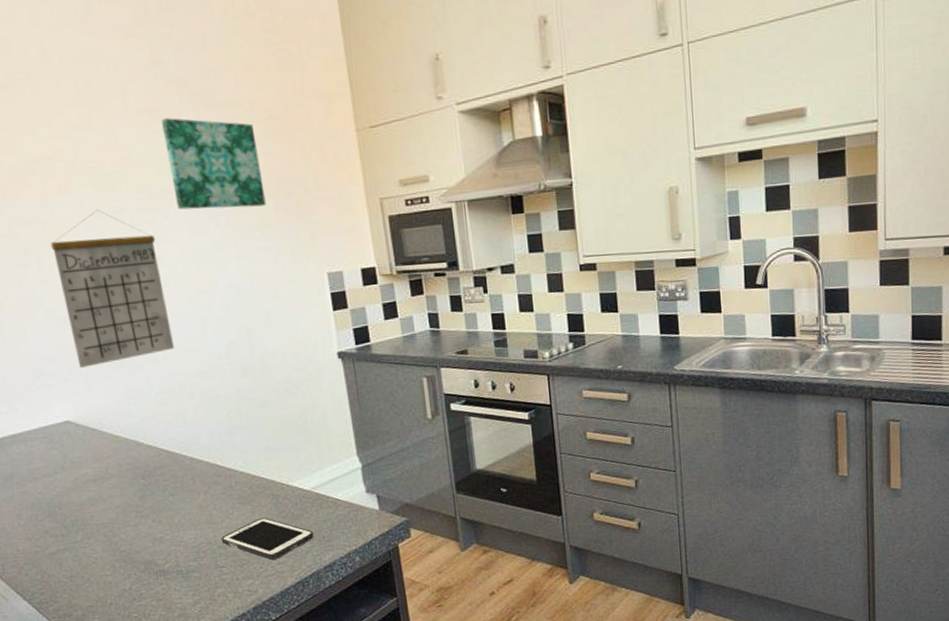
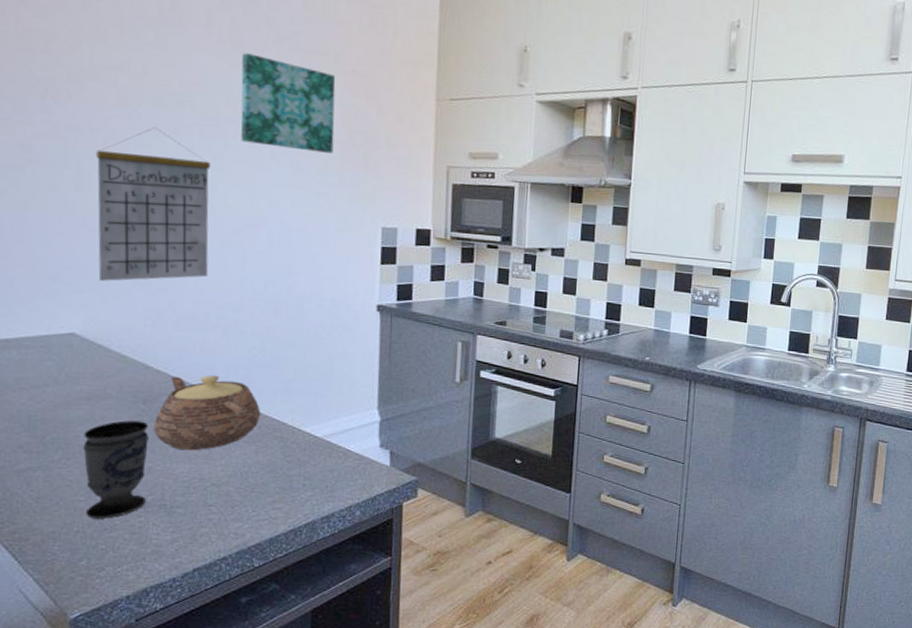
cup: none [97,495,164,590] -> present [83,420,149,519]
teapot: none [155,442,250,518] -> present [153,375,261,451]
cell phone: present [221,517,314,560] -> none [216,459,317,504]

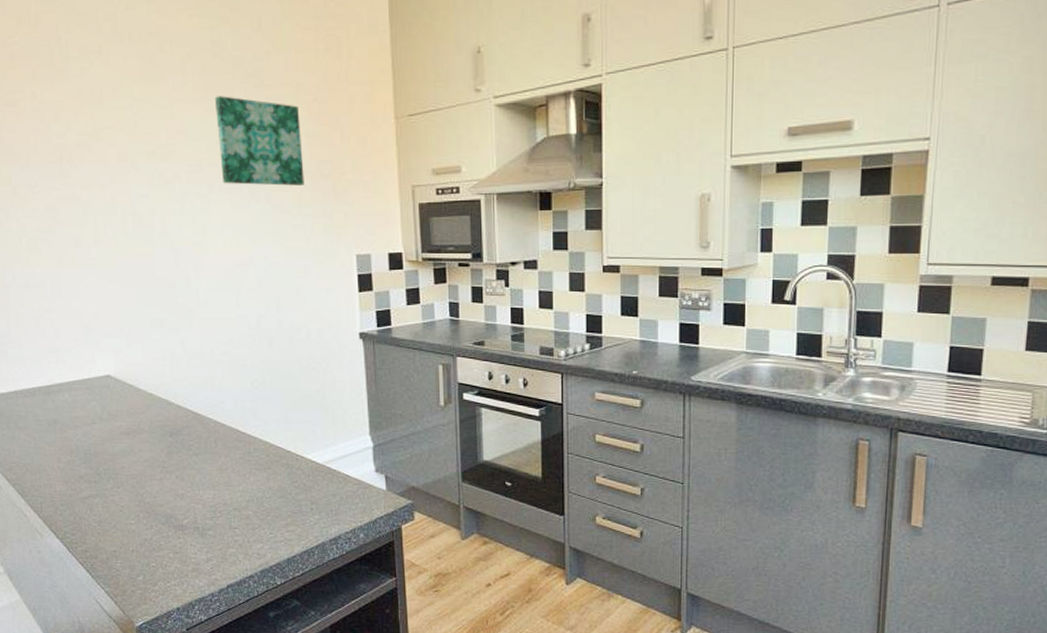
cup: present [83,420,149,519] -> none [127,452,182,540]
calendar: present [96,127,211,281] -> none [106,179,209,326]
teapot: present [153,375,261,451] -> none [181,408,268,478]

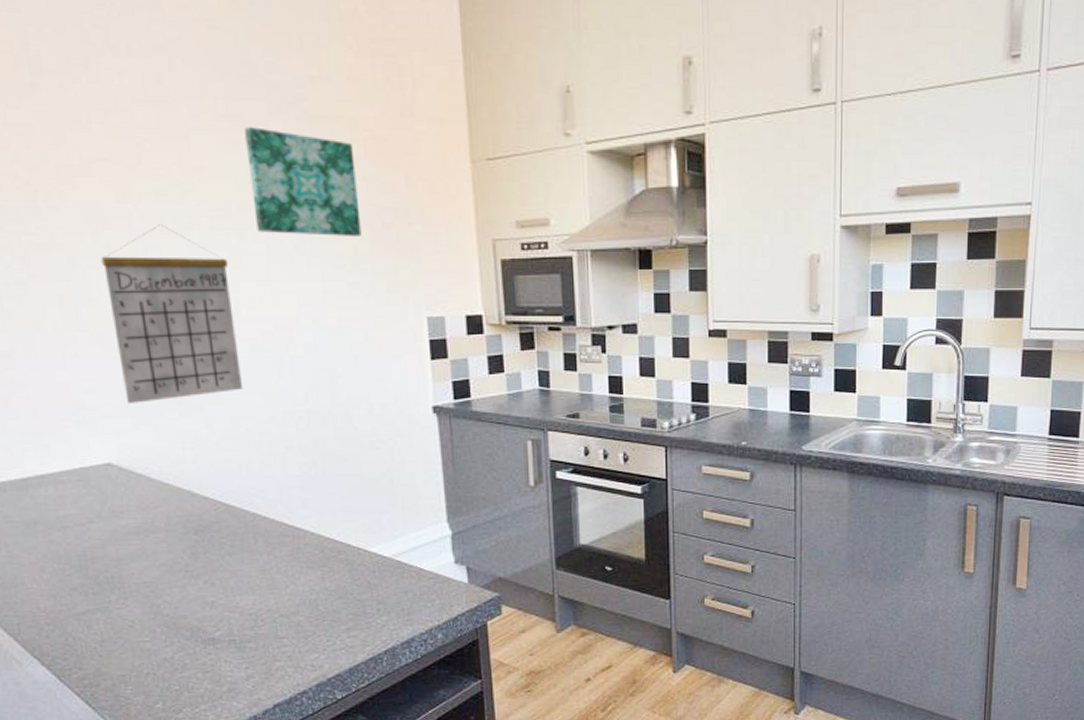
calendar: none [106,179,209,326] -> present [101,224,242,403]

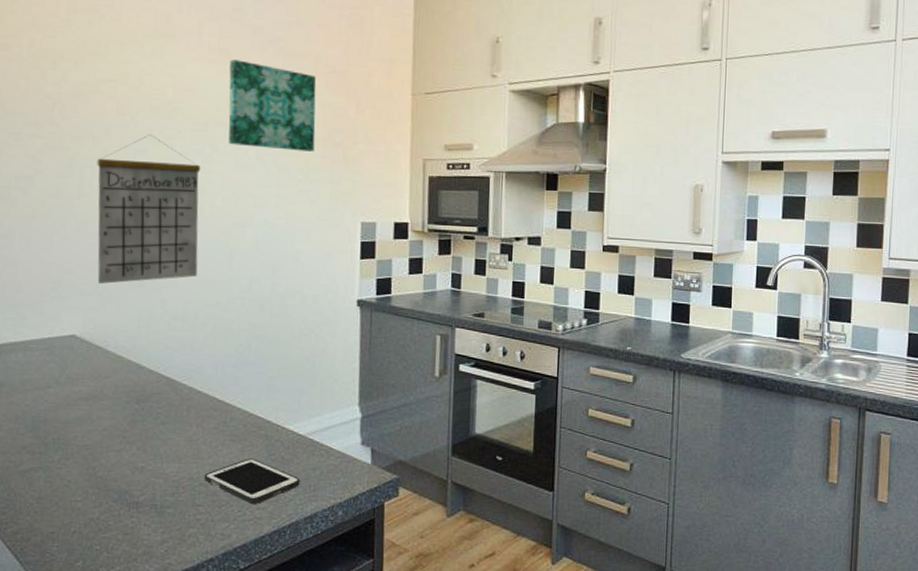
cell phone: none [283,585,392,632] -> present [204,458,300,504]

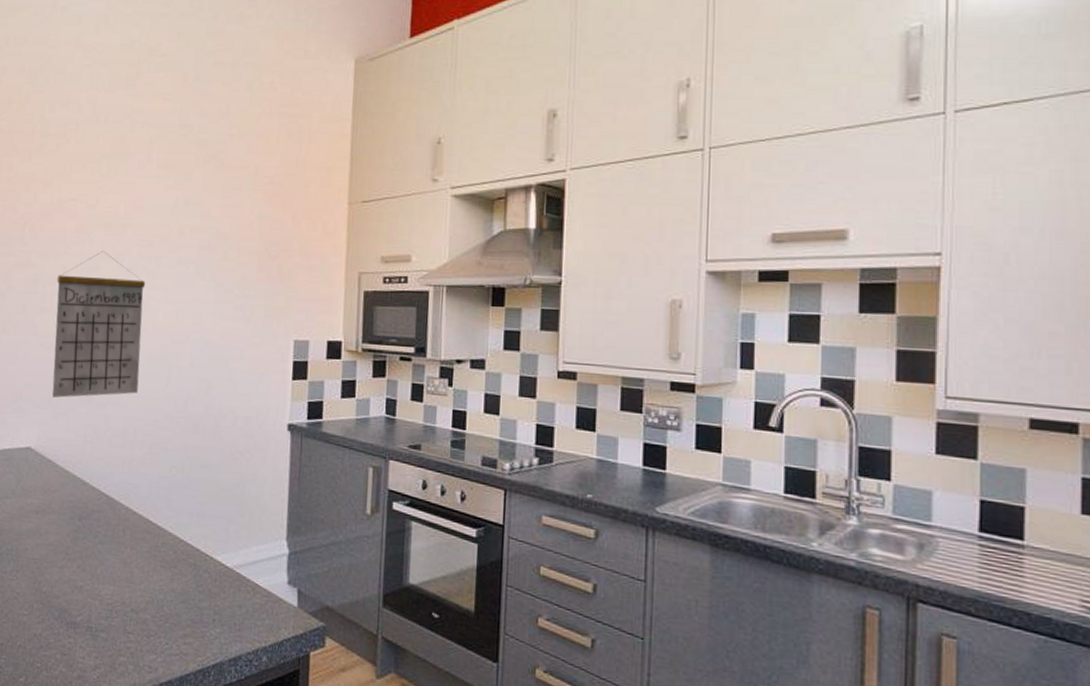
cell phone: present [204,458,300,504] -> none [135,587,226,638]
wall art: present [228,59,316,152] -> none [171,175,255,266]

